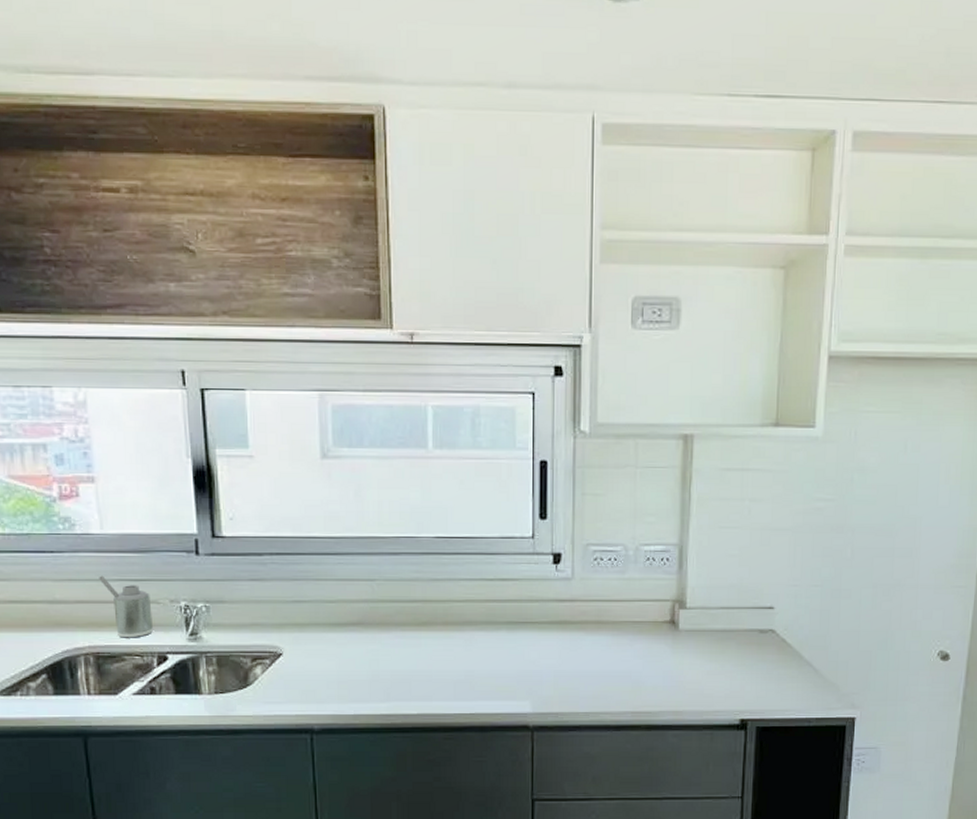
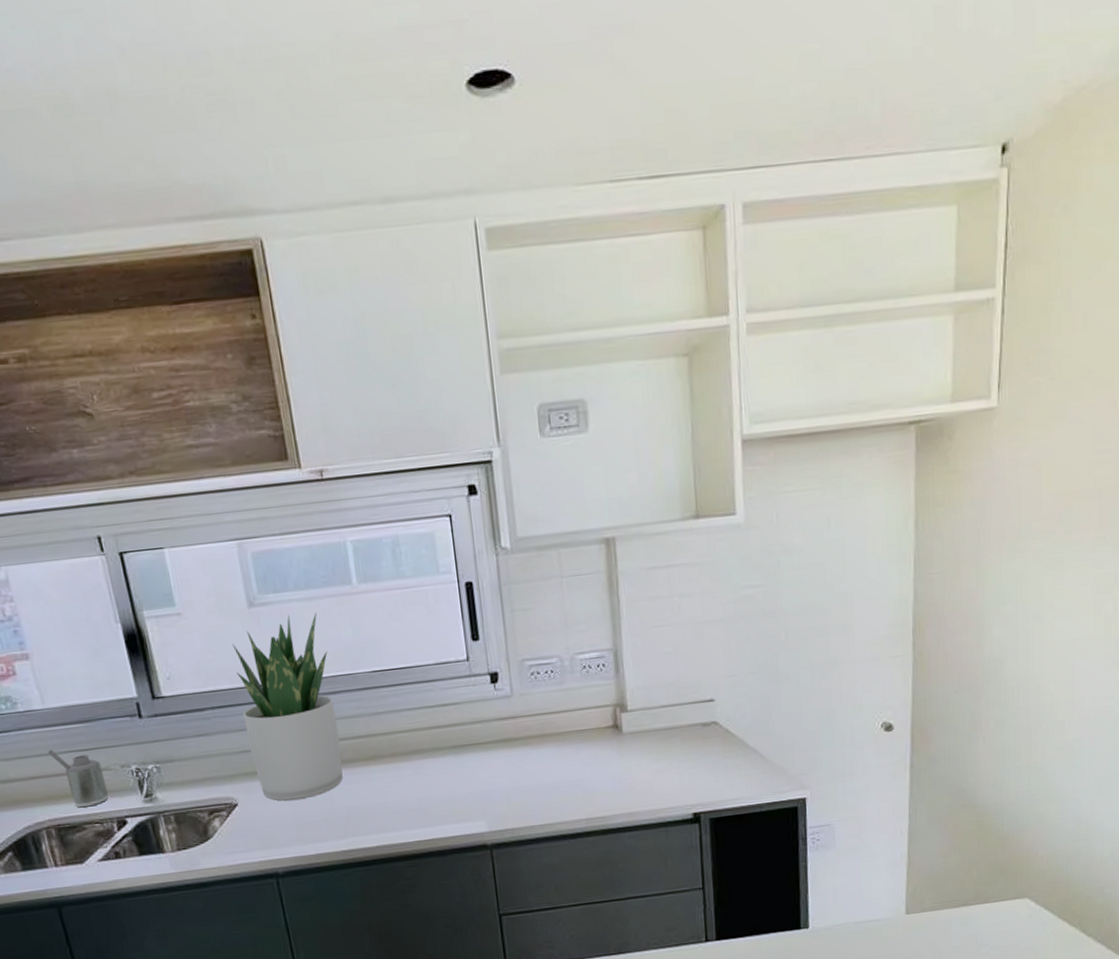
planter: none [300,470,395,656] -> present [232,612,343,801]

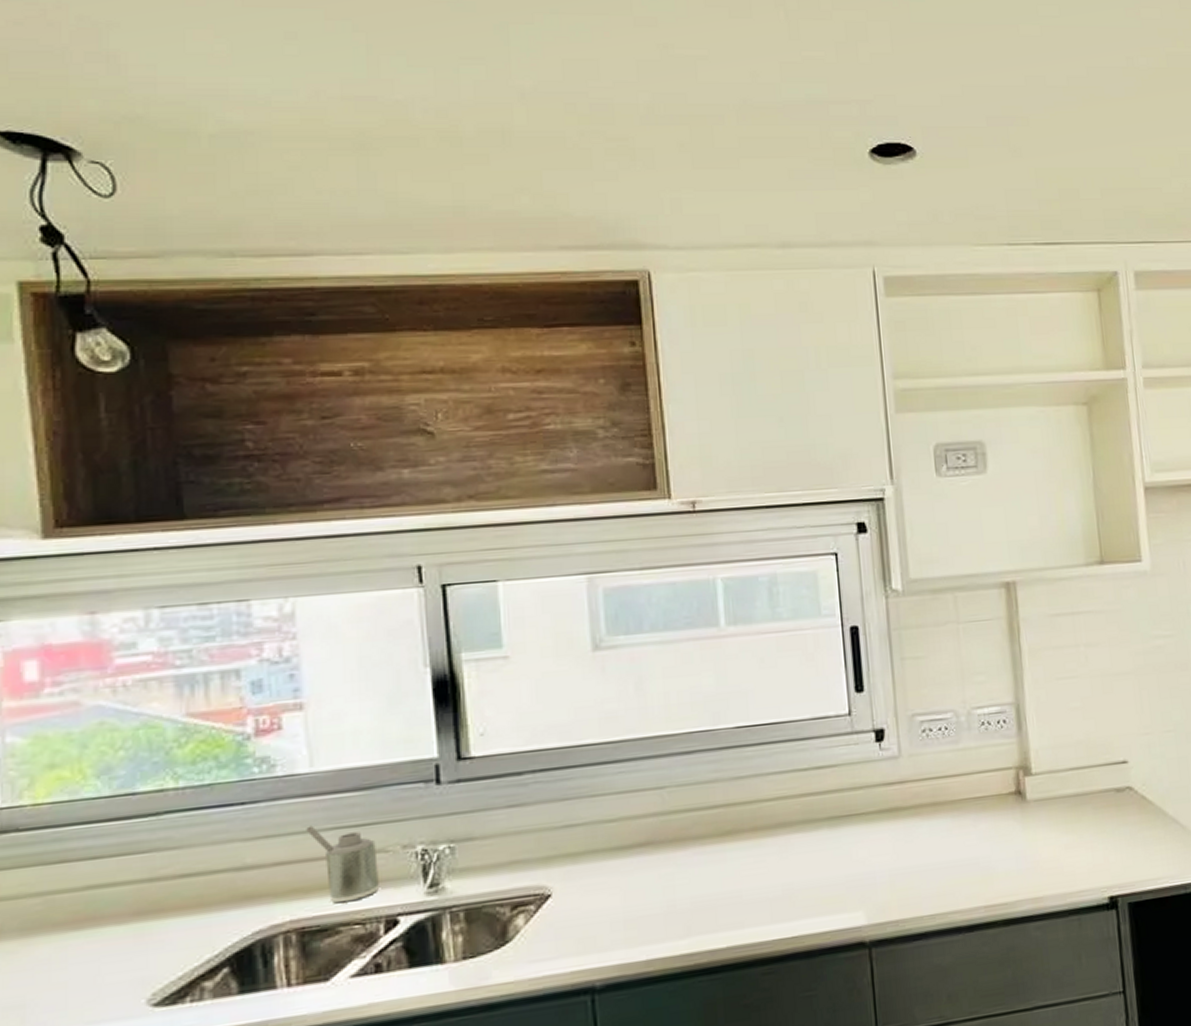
planter: present [232,612,343,801] -> none [568,658,691,890]

